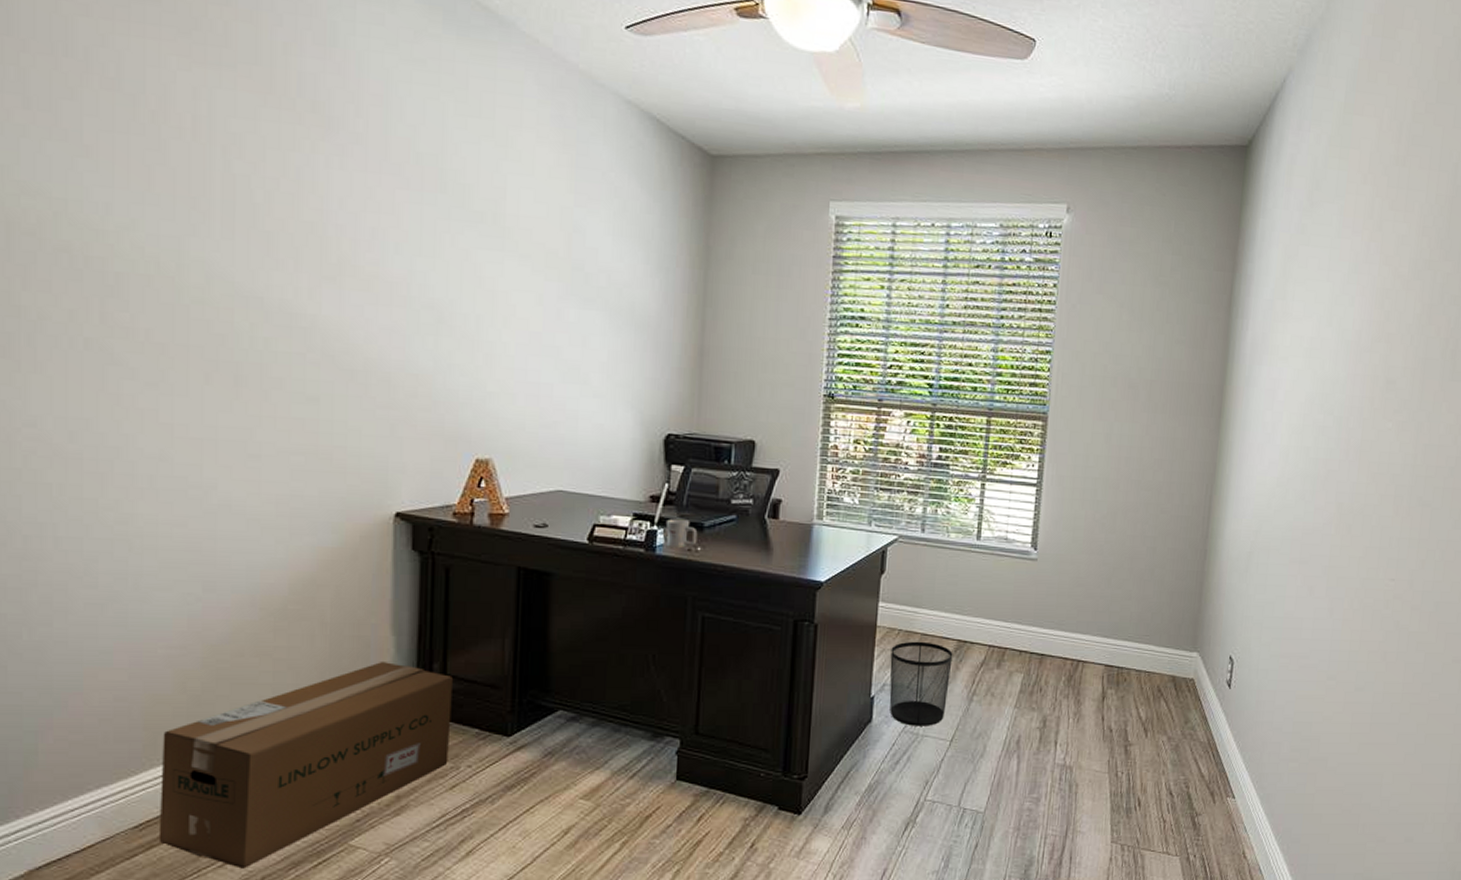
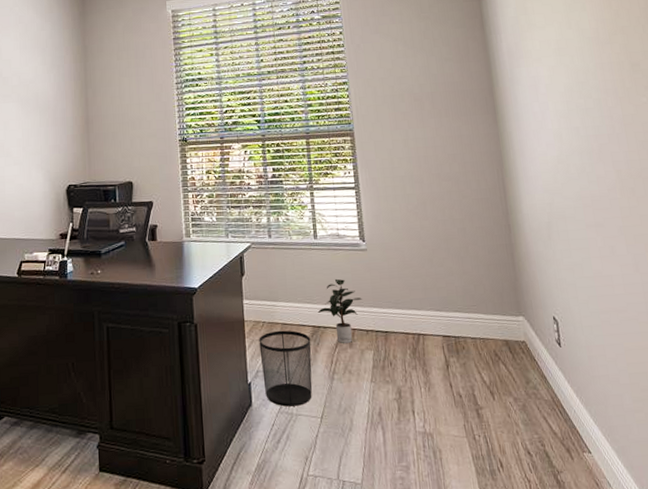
mug: present [665,519,698,549] -> none [73,249,97,274]
potted plant: none [966,589,1021,663] -> present [317,278,362,343]

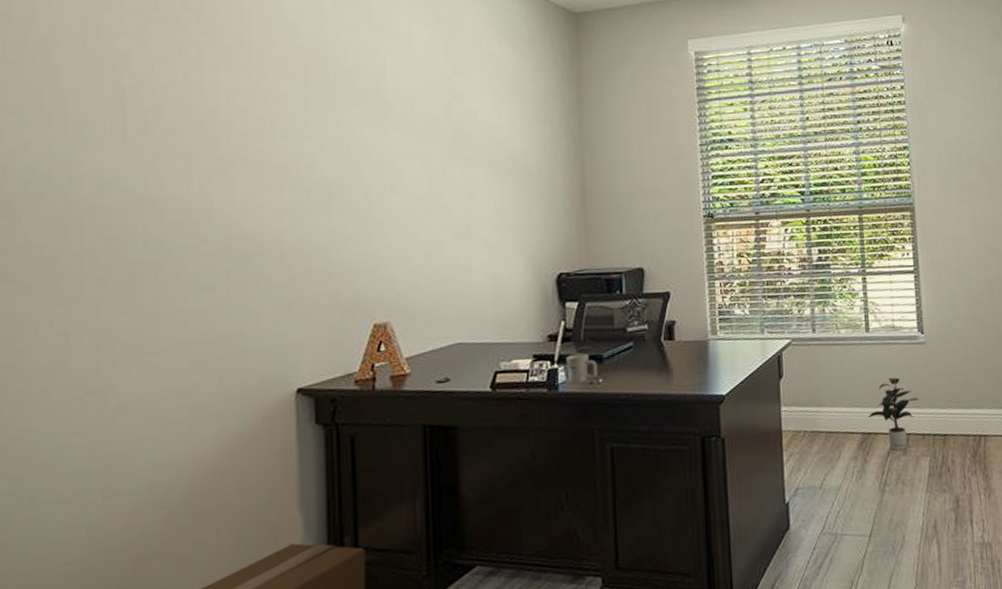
mug: none [73,249,97,274] -> present [565,353,598,385]
waste bin: present [259,330,313,407] -> none [799,439,861,527]

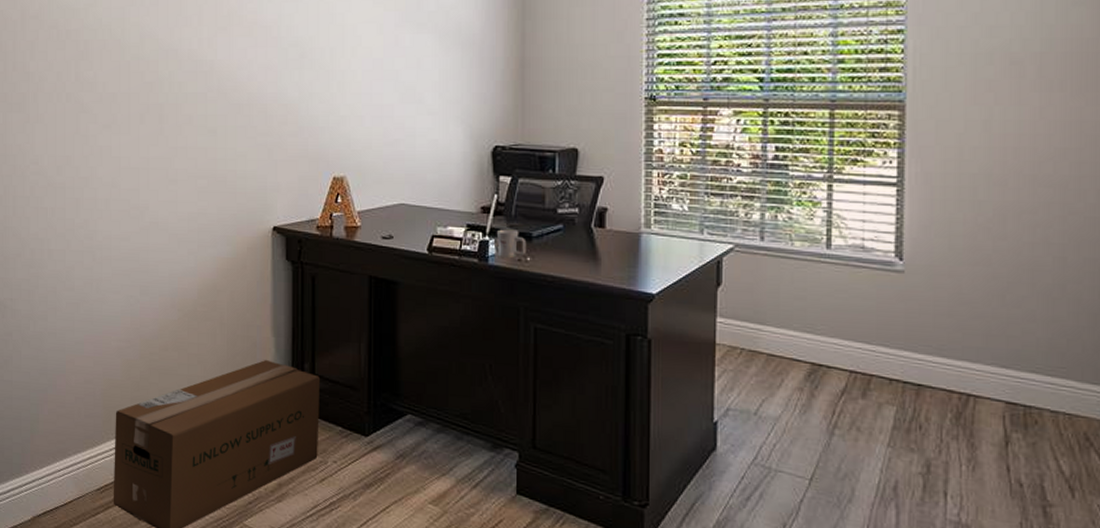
potted plant: present [868,377,919,451] -> none [820,305,888,392]

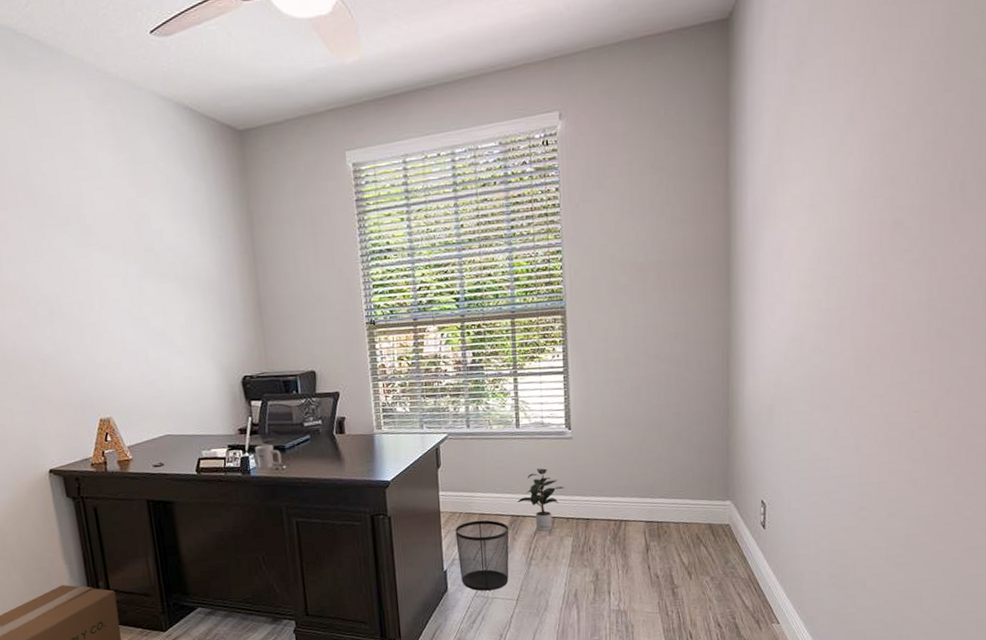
waste bin: none [733,362,806,460] -> present [455,520,509,591]
potted plant: none [820,305,888,392] -> present [517,468,564,531]

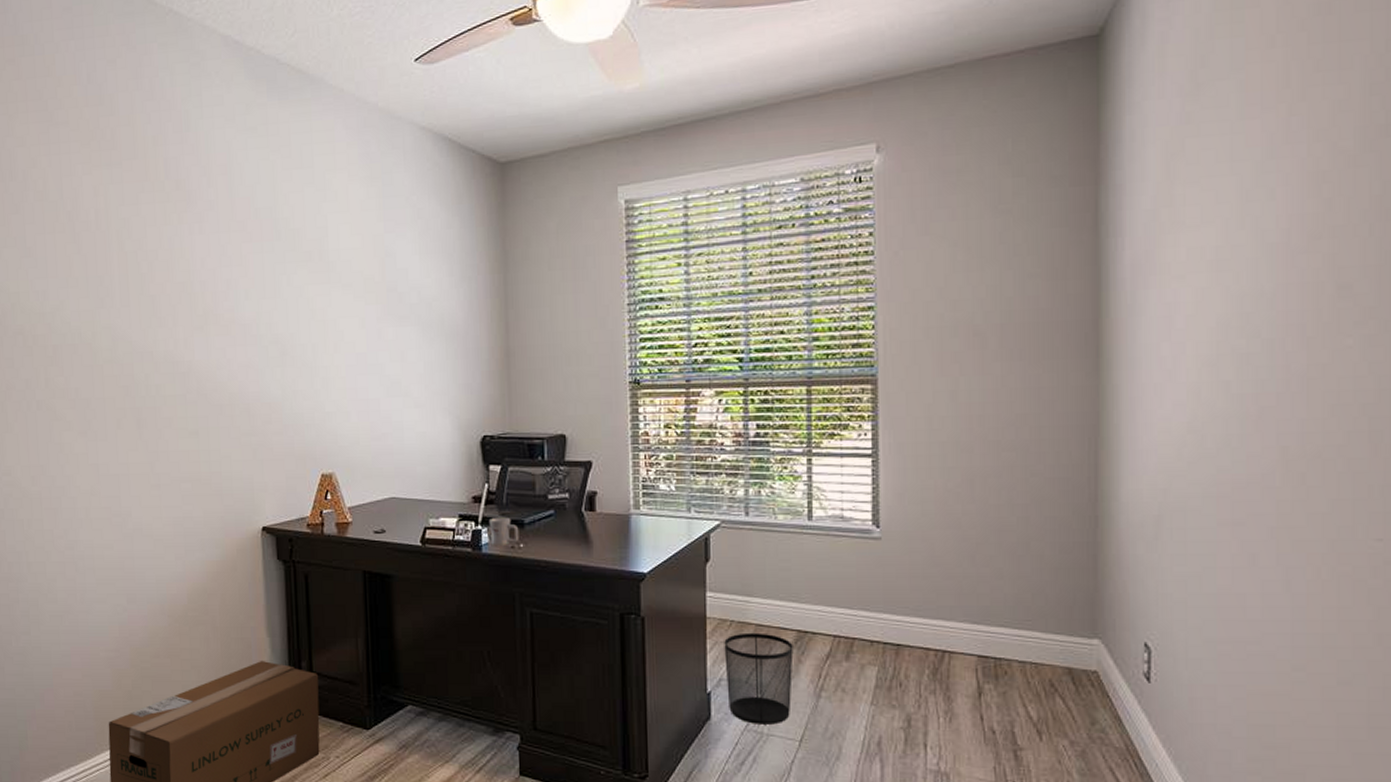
potted plant: present [517,468,564,531] -> none [805,573,868,654]

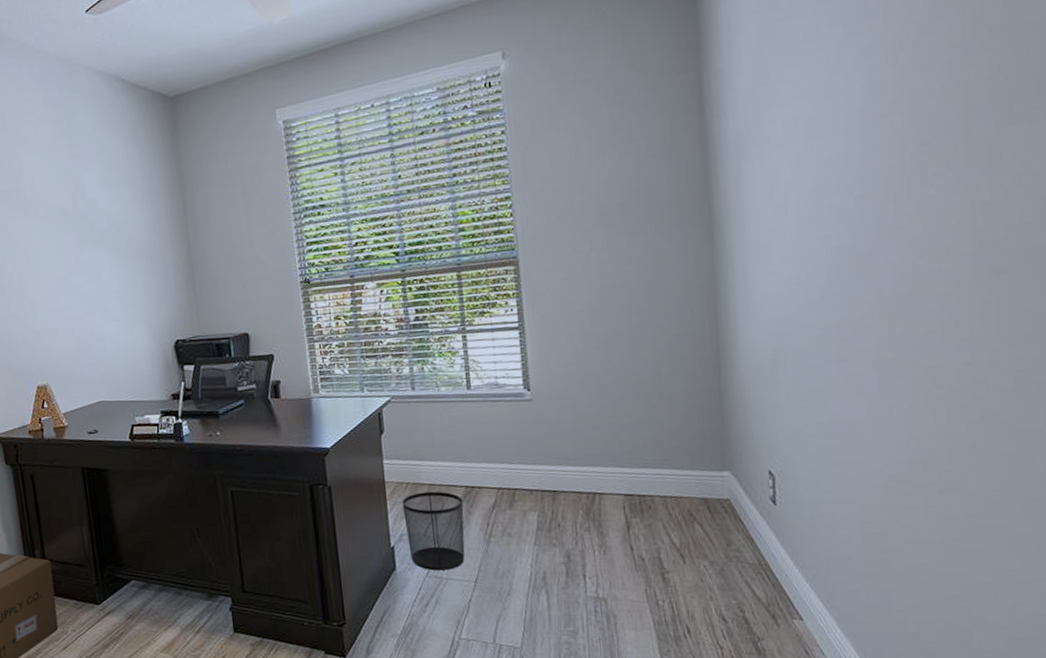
mug: present [488,517,519,547] -> none [187,410,216,437]

